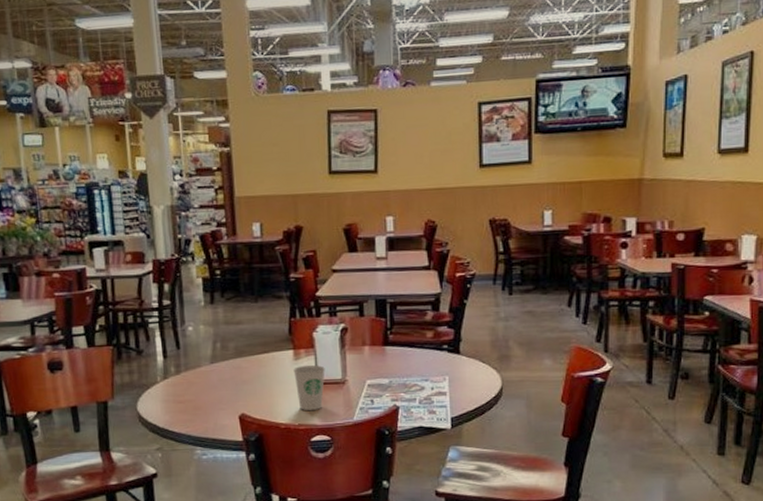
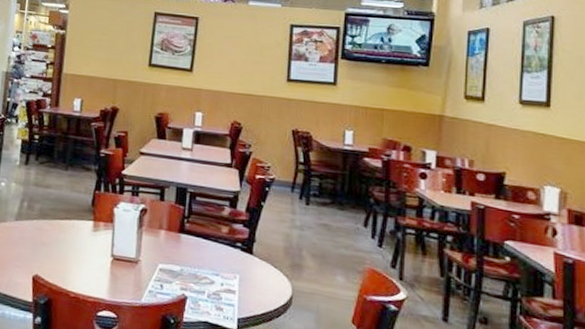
paper cup: present [293,364,325,411] -> none [90,238,121,285]

